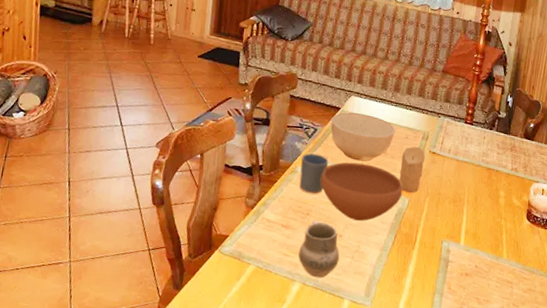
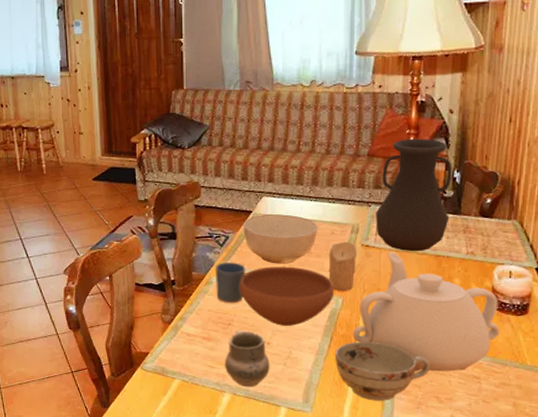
teacup: none [396,241,475,299] -> present [335,341,430,401]
teapot: none [413,161,532,276] -> present [352,252,500,372]
vase: none [442,62,507,163] -> present [376,138,453,252]

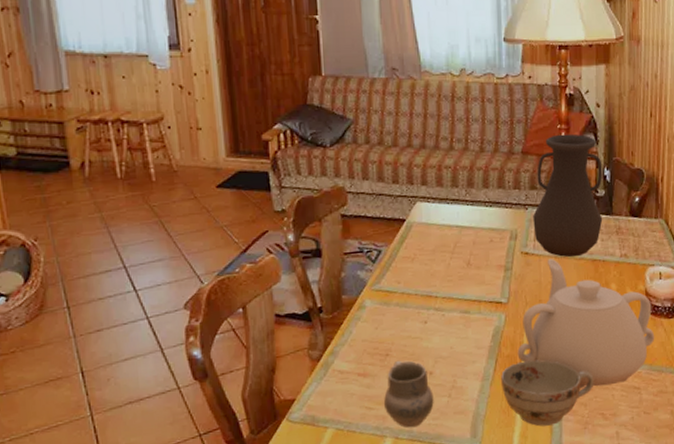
mug: present [216,262,246,304] -> none [368,280,402,330]
bowl: present [240,266,335,326] -> none [396,281,497,352]
bowl: present [243,214,318,264] -> none [397,221,477,280]
candle: present [328,241,358,291] -> none [488,249,518,306]

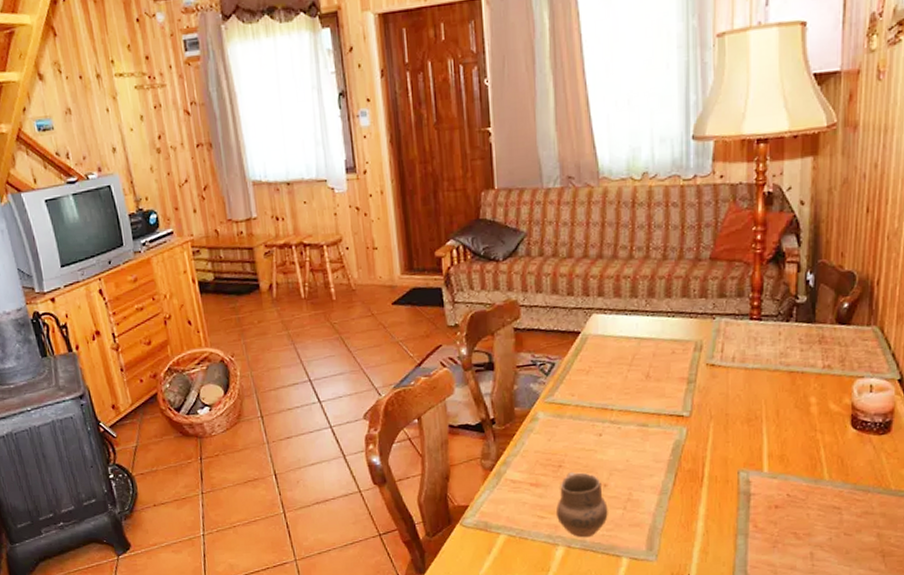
teacup: present [501,359,594,427] -> none [681,475,786,543]
teapot: present [517,259,655,389] -> none [699,371,861,506]
vase: present [533,134,603,258] -> none [721,236,805,369]

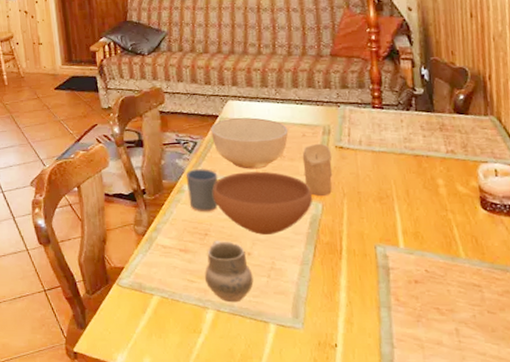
mug: none [541,393,576,442] -> present [186,169,218,212]
bowl: none [570,394,678,464] -> present [213,171,313,235]
bowl: none [571,333,657,393] -> present [211,117,289,169]
candle: none [669,360,702,420] -> present [302,143,333,196]

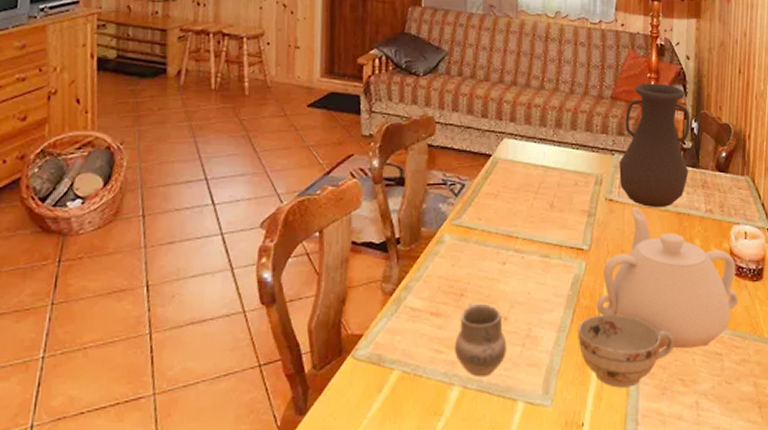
mug: present [186,169,218,212] -> none [448,216,483,268]
bowl: present [211,117,289,169] -> none [481,159,562,219]
bowl: present [213,171,313,235] -> none [475,222,578,296]
candle: present [302,143,333,196] -> none [571,194,601,253]
teacup: none [321,249,426,314] -> present [578,314,674,388]
teapot: none [337,153,495,281] -> present [596,208,739,350]
vase: none [346,36,424,153] -> present [619,83,690,208]

